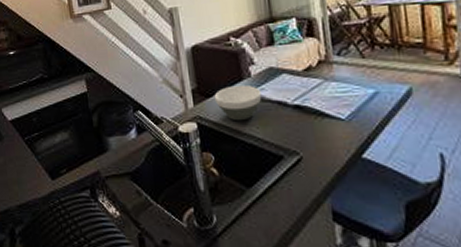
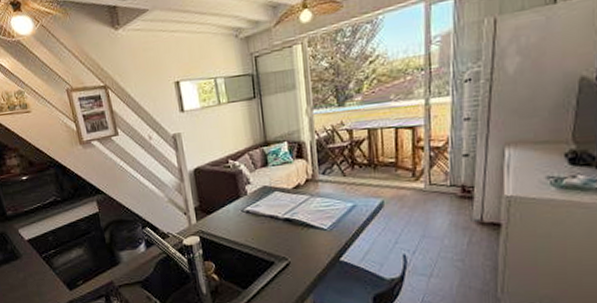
bowl: present [214,84,262,121] -> none [214,202,257,234]

